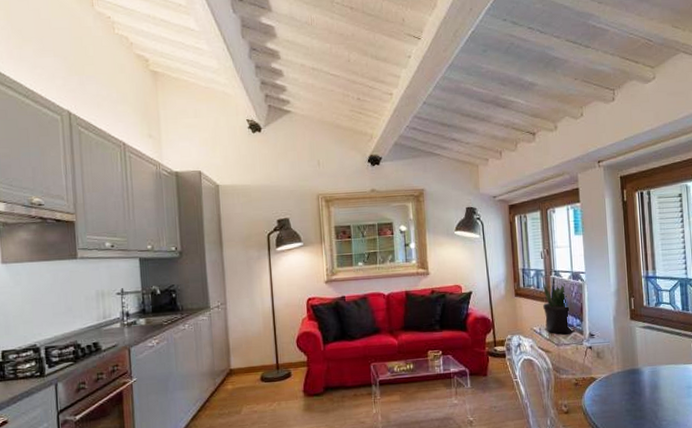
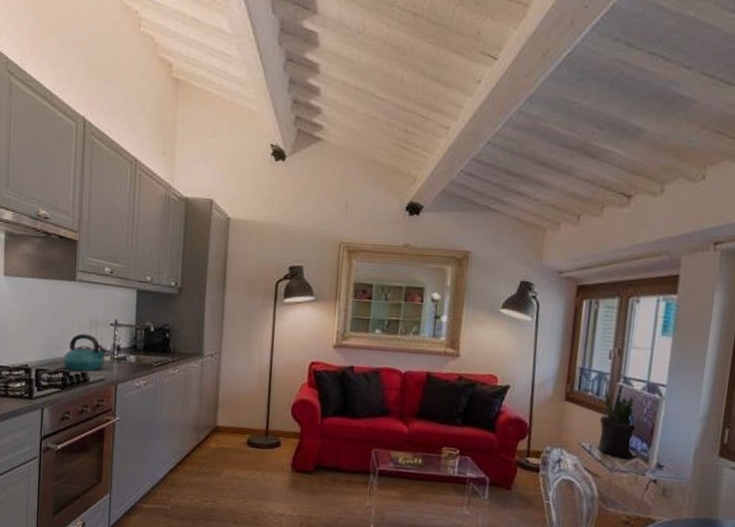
kettle: none [71,306,117,343] -> present [62,333,107,372]

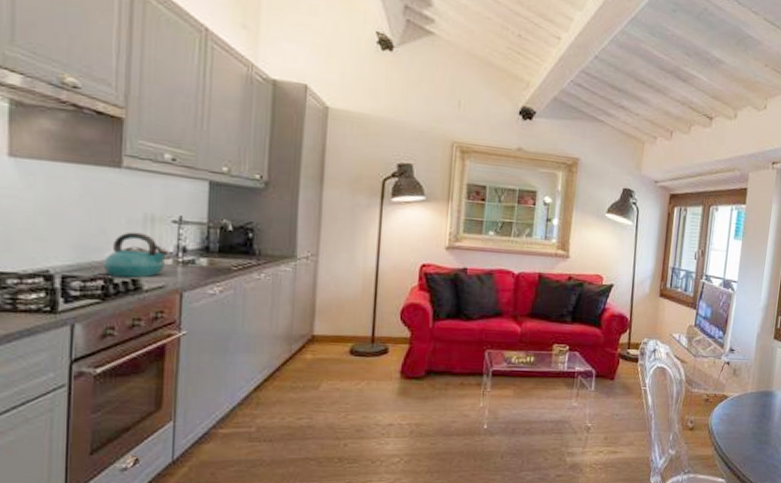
planter: present [598,389,639,460] -> none [686,286,716,346]

